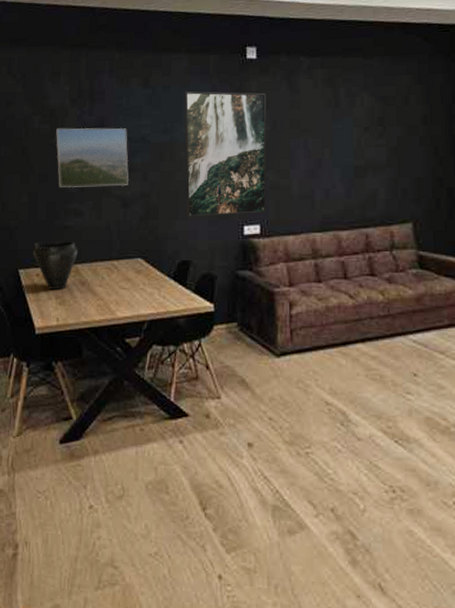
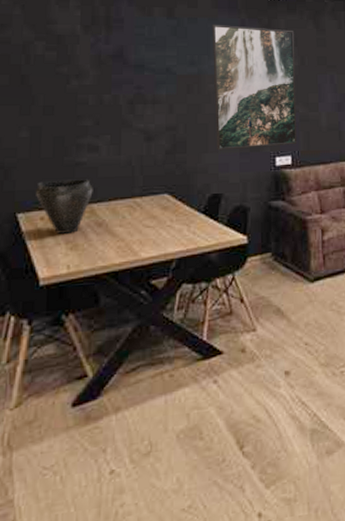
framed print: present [56,127,130,188] -> none [65,56,153,122]

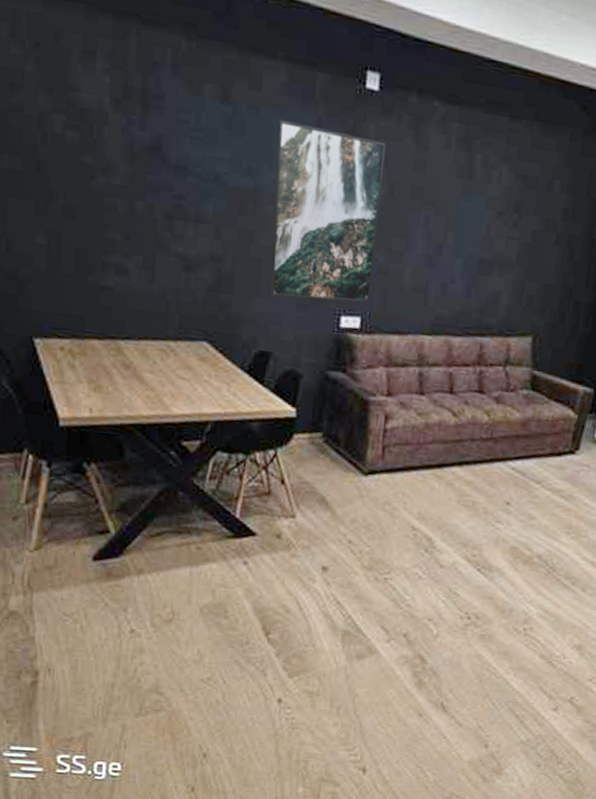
vase: present [35,179,93,234] -> none [53,303,121,372]

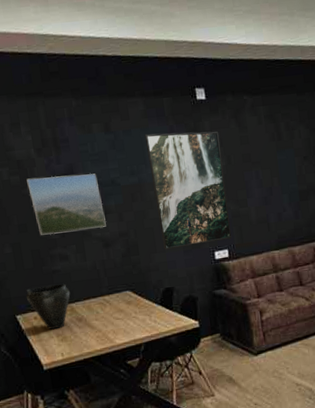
vase: none [53,303,121,372] -> present [26,283,70,329]
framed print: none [89,140,196,242] -> present [26,173,107,235]

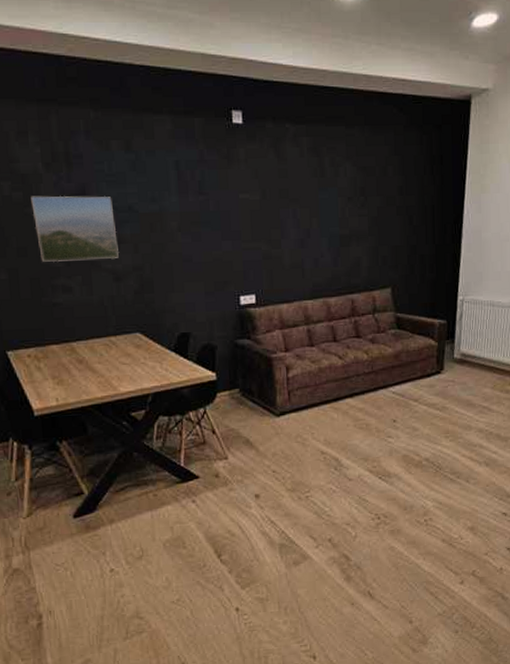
vase: present [26,283,70,329] -> none [19,319,72,370]
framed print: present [144,131,232,250] -> none [170,156,261,290]

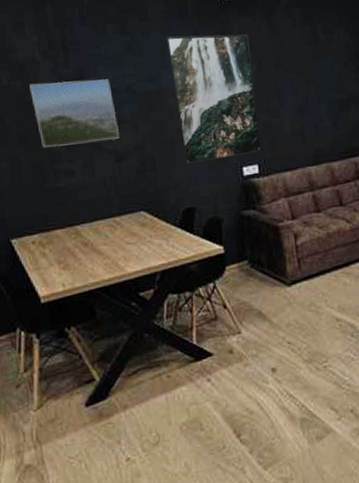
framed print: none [170,156,261,290] -> present [165,34,263,165]

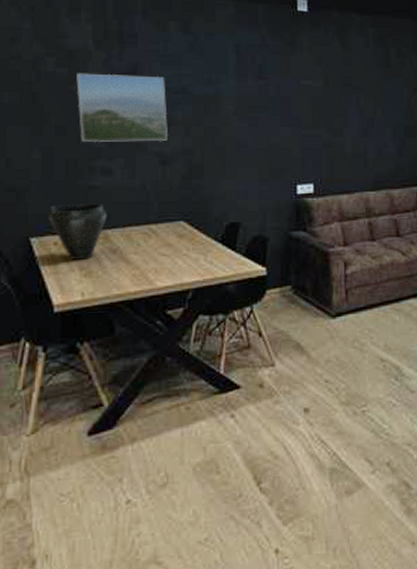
vase: none [23,203,75,256] -> present [48,203,107,260]
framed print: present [165,34,263,165] -> none [230,40,320,177]

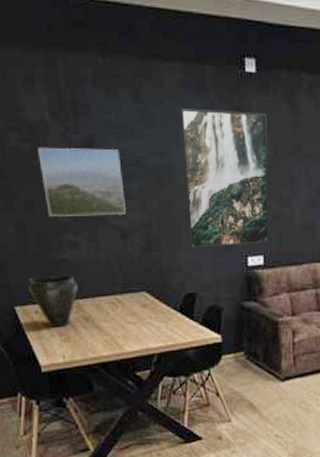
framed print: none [230,40,320,177] -> present [179,107,270,249]

